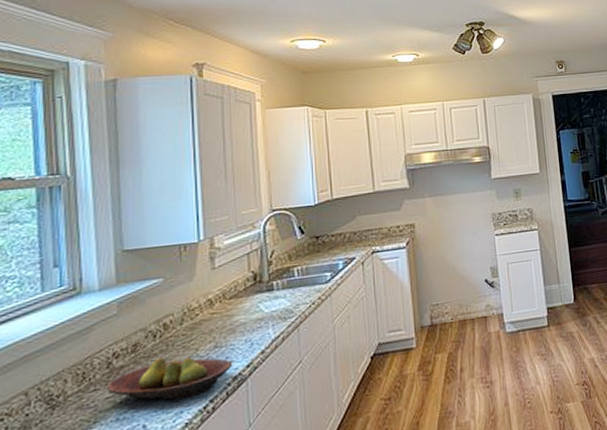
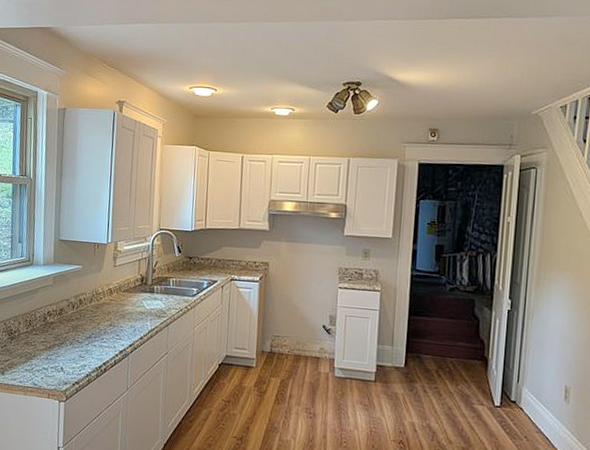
fruit bowl: present [107,357,233,402] -> none [43,323,121,357]

